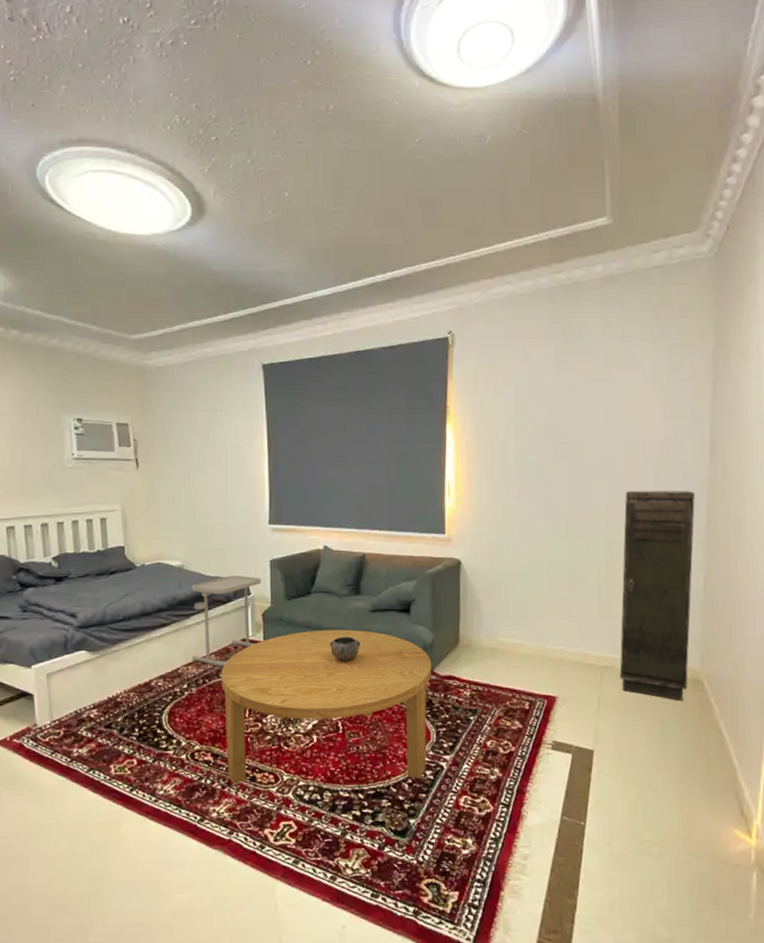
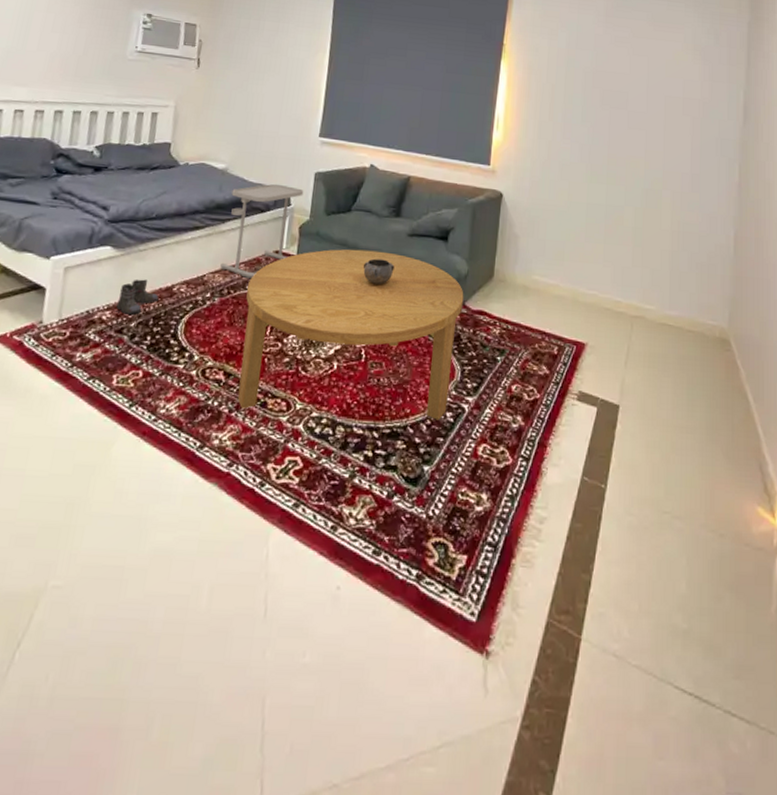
boots: none [101,677,139,711] -> present [116,279,159,315]
storage cabinet: present [619,490,695,700] -> none [649,142,728,359]

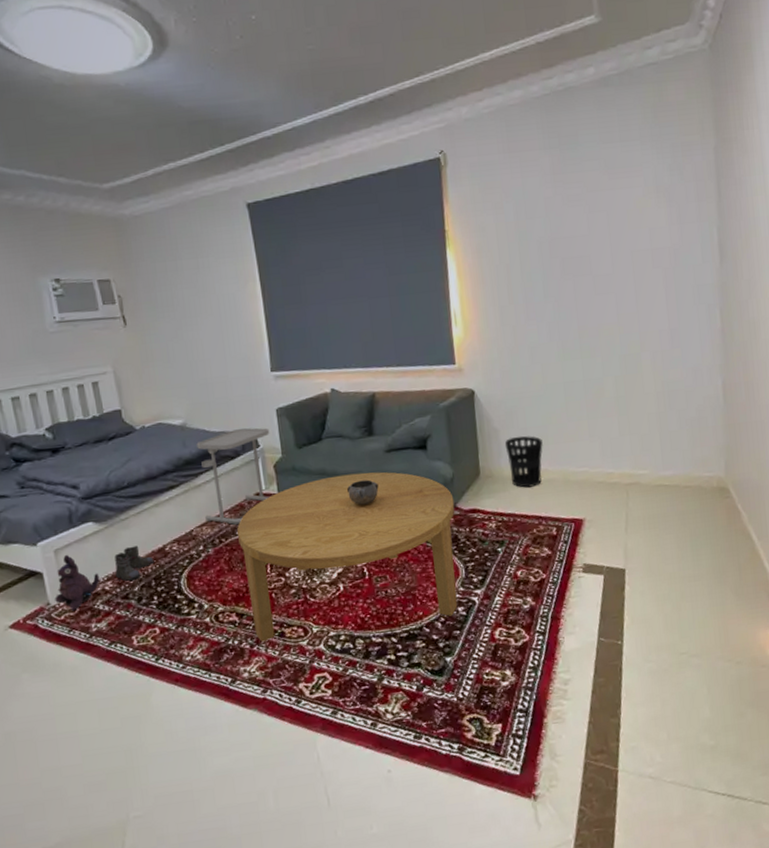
plush toy: none [49,274,101,335] -> present [55,554,100,611]
wastebasket: none [522,246,558,300] -> present [504,435,543,488]

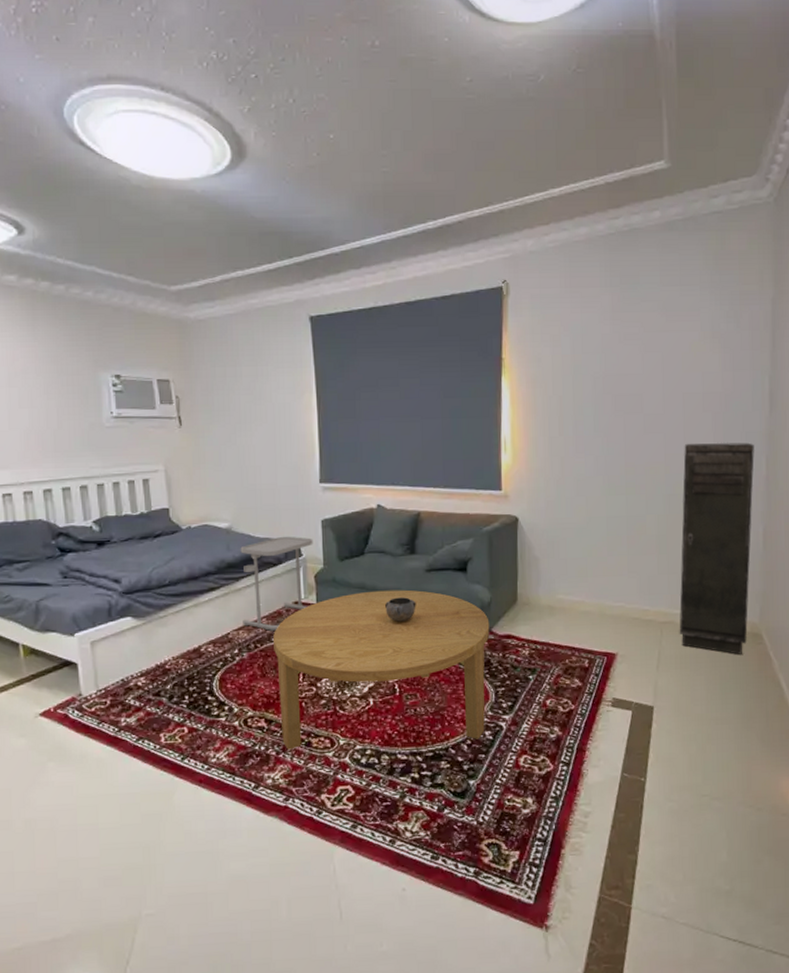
plush toy: present [55,554,100,611] -> none [87,647,133,704]
boots: present [114,545,155,581] -> none [149,644,189,678]
wastebasket: present [504,435,543,488] -> none [544,566,582,618]
storage cabinet: none [636,296,714,510] -> present [679,442,754,654]

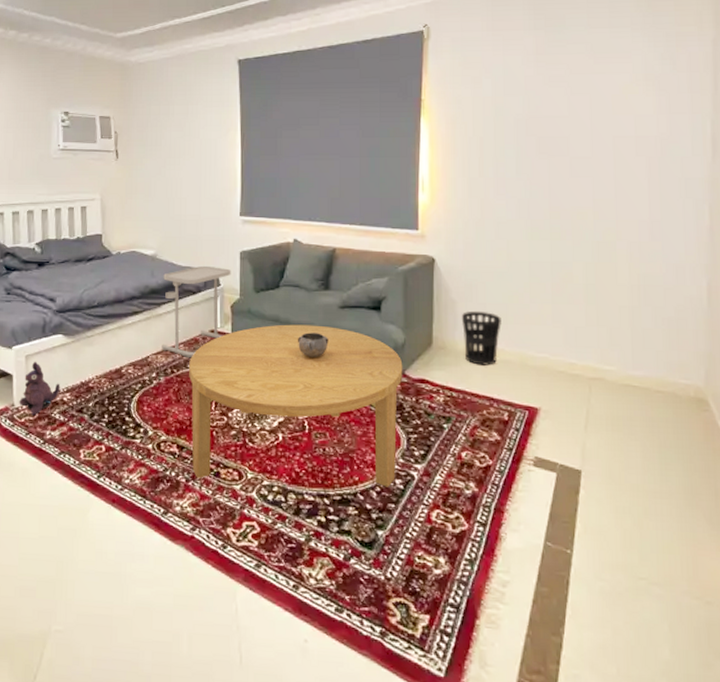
plush toy: none [87,647,133,704] -> present [19,361,60,416]
wastebasket: none [544,566,582,618] -> present [461,310,501,366]
storage cabinet: present [679,442,754,654] -> none [610,188,696,421]

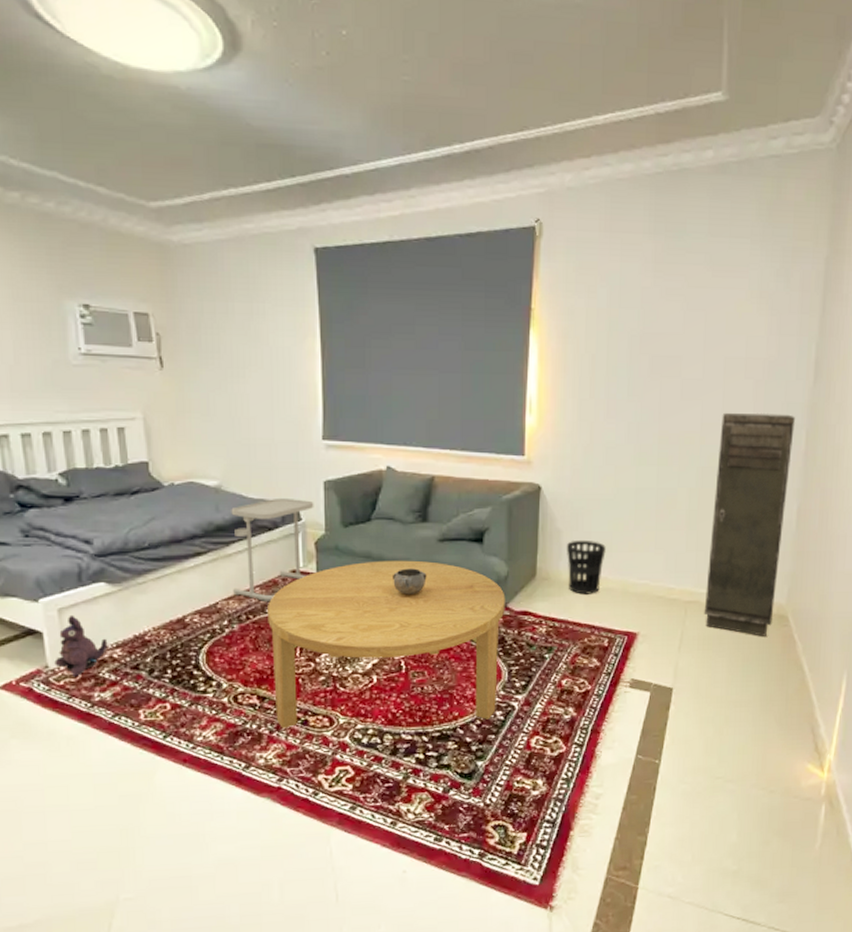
storage cabinet: none [610,188,696,421] -> present [704,412,795,636]

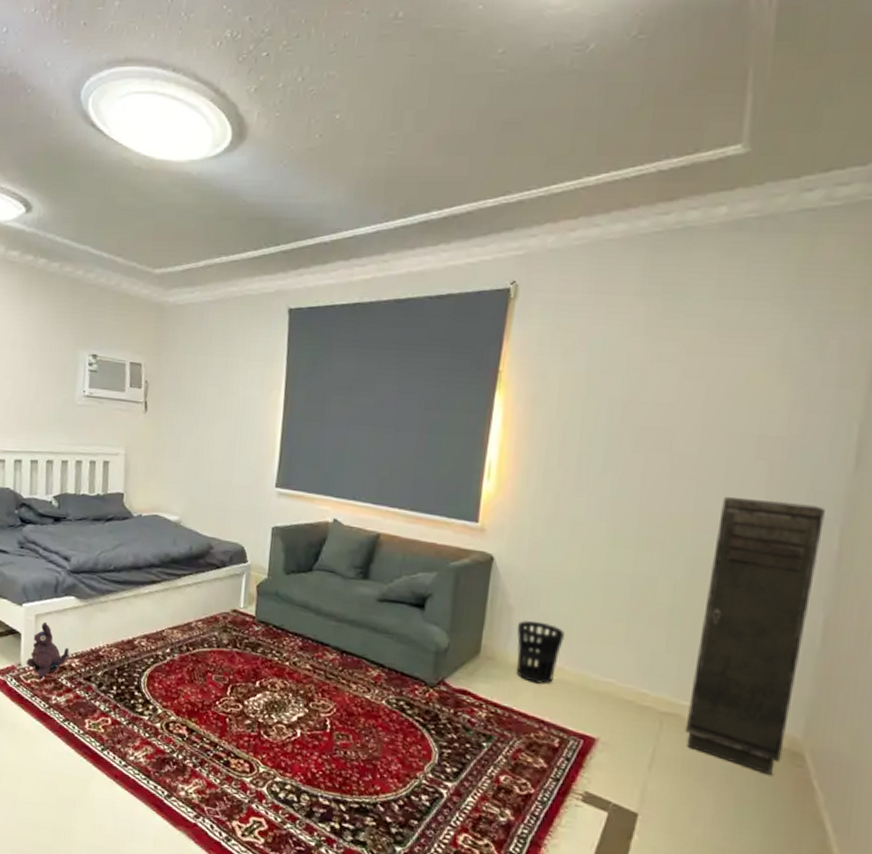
side table: present [231,497,314,602] -> none [178,538,261,638]
coffee table: present [268,560,505,728] -> none [201,611,444,802]
decorative bowl: present [391,568,427,595] -> none [326,624,362,653]

